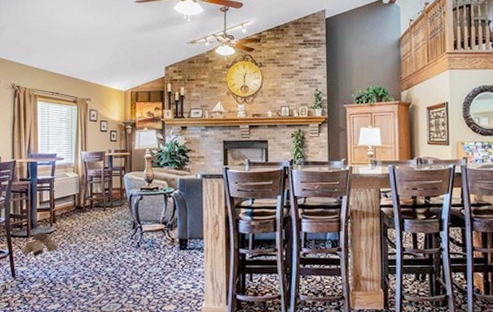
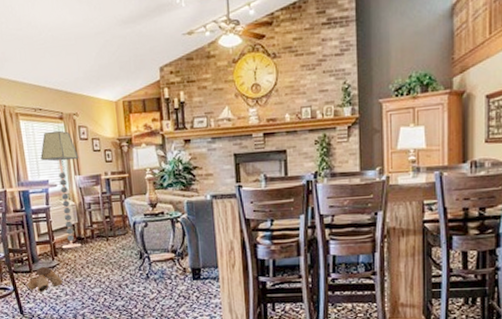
floor lamp: none [52,112,87,216] -> present [40,130,82,249]

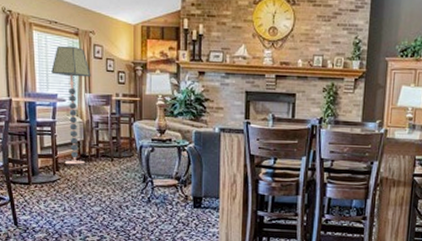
boots: present [26,266,63,292] -> none [24,179,63,205]

